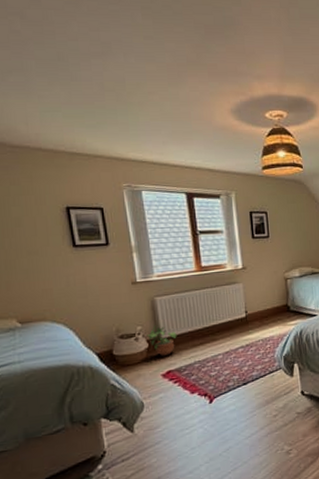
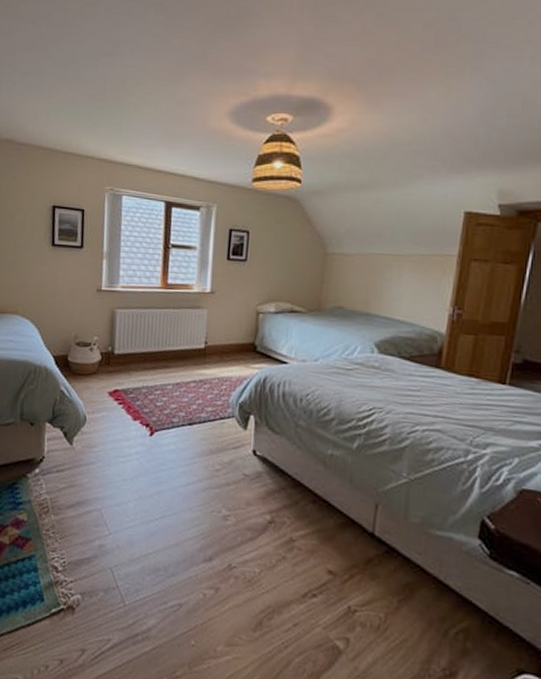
potted plant: present [146,325,177,356] -> none [101,338,130,373]

